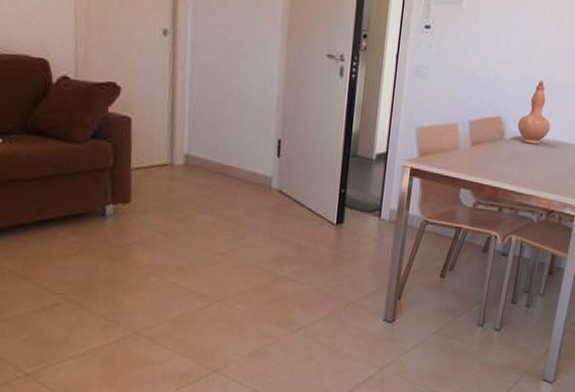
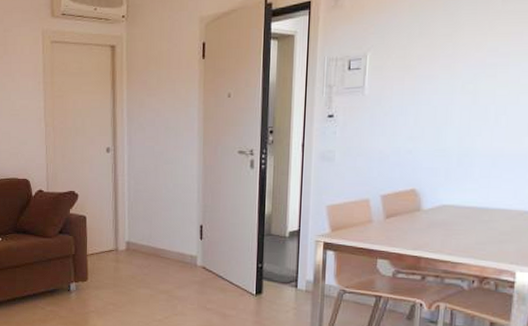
vase: present [517,80,551,145] -> none [435,149,475,213]

